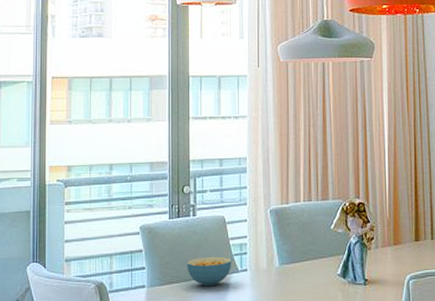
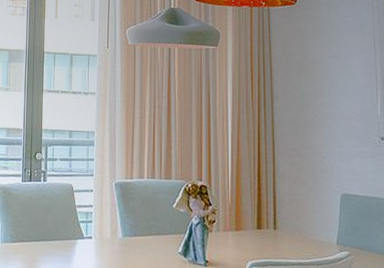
cereal bowl: present [186,256,232,287] -> none [36,220,78,249]

